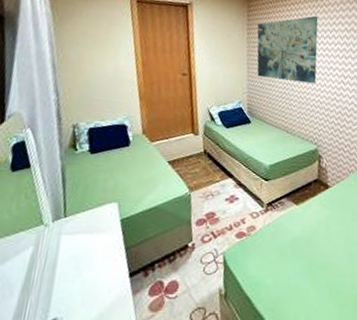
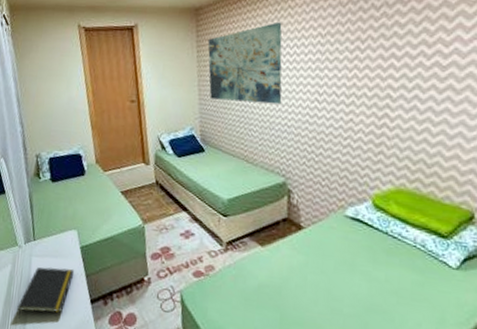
notepad: none [38,243,113,306] -> present [17,267,75,319]

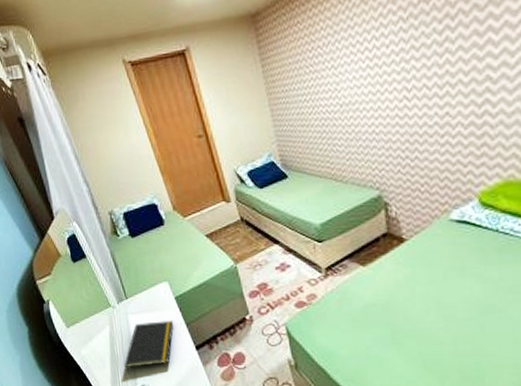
wall art: present [207,22,282,105] -> none [272,12,366,118]

